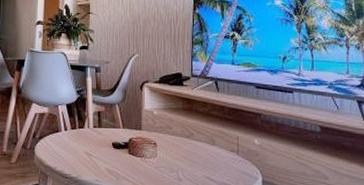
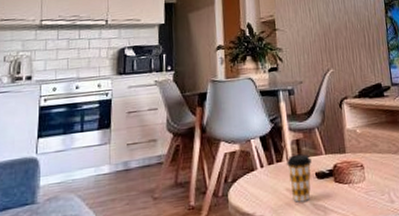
coffee cup: none [88,124,110,166] -> present [287,154,312,203]

